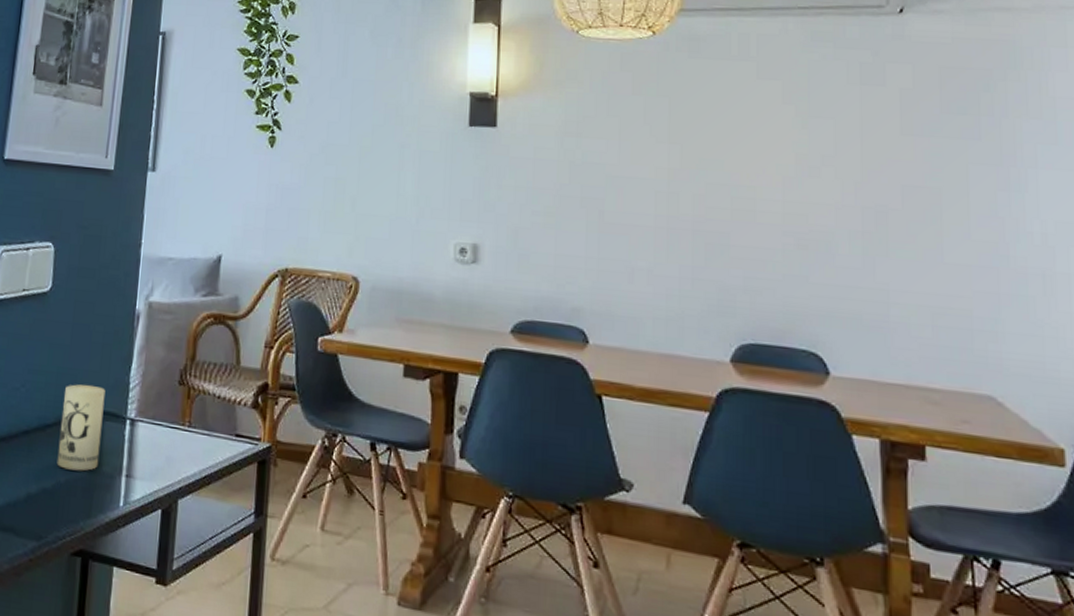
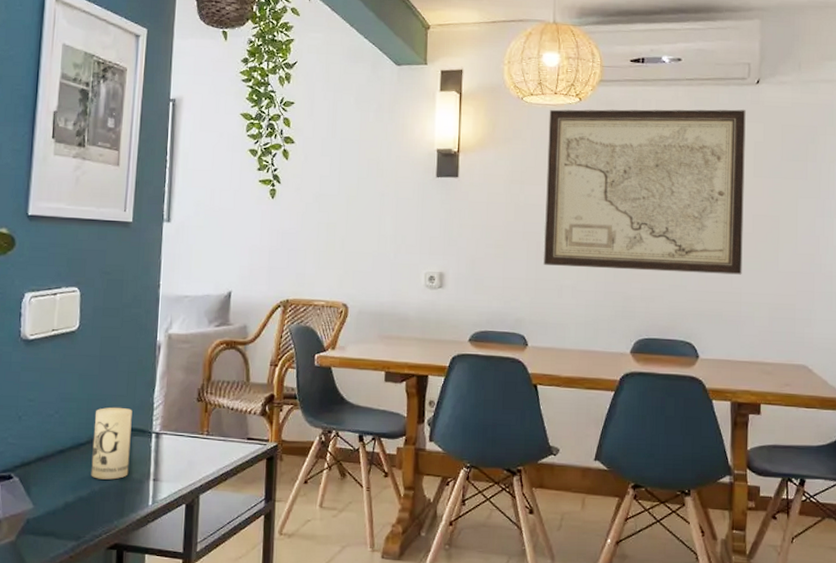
wall art: none [608,45,889,265] -> present [544,109,746,275]

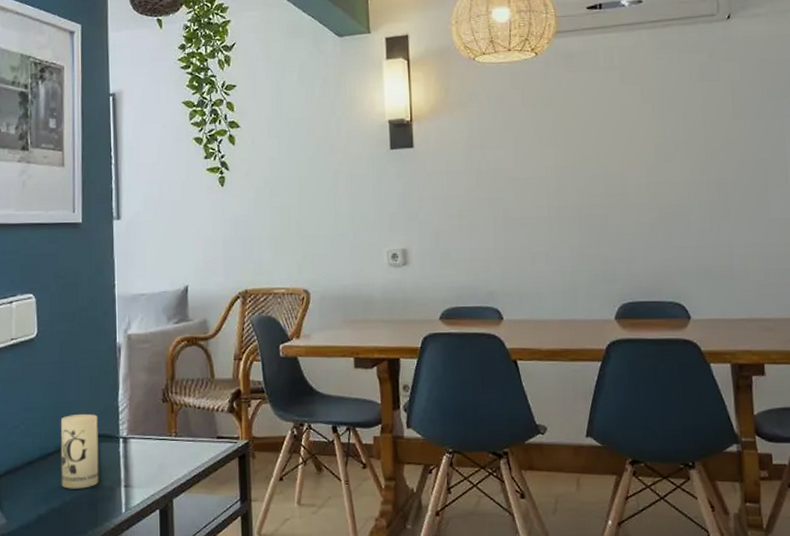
wall art: present [544,109,746,275] -> none [504,48,730,232]

